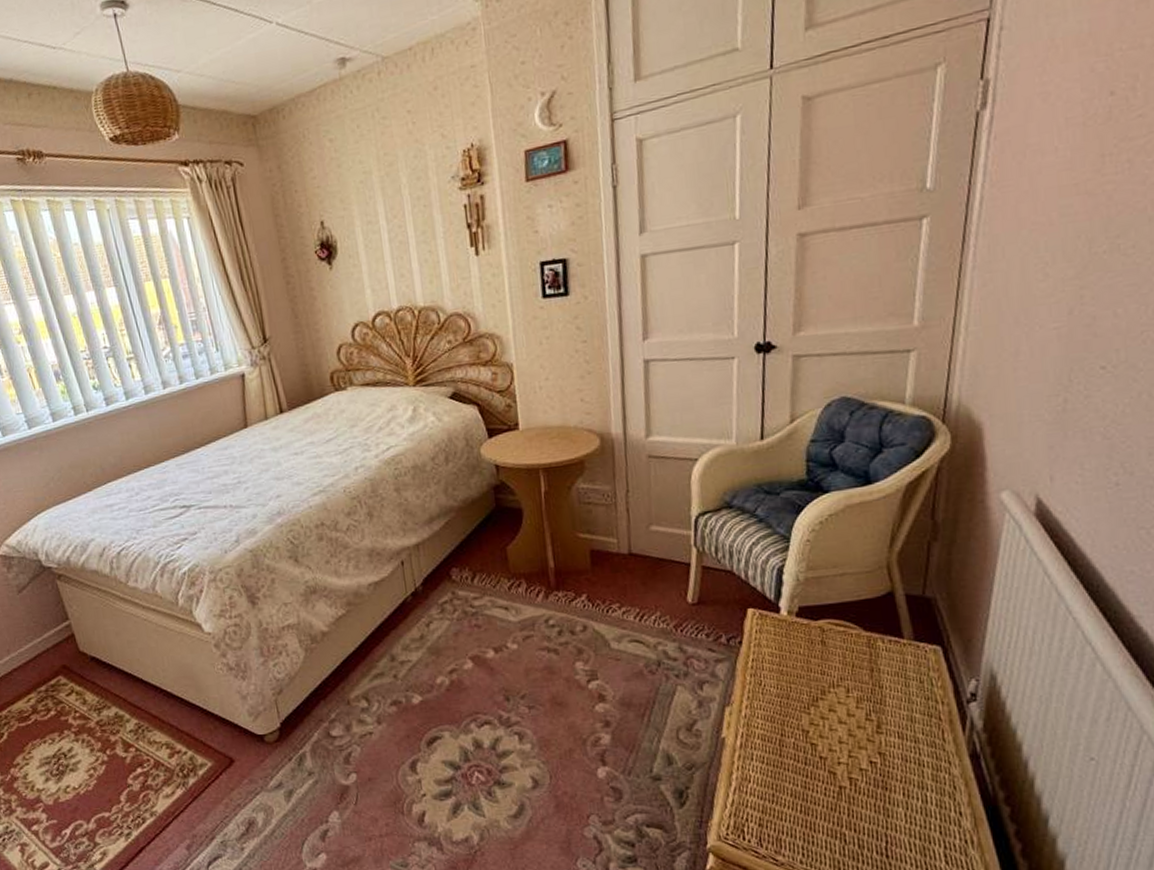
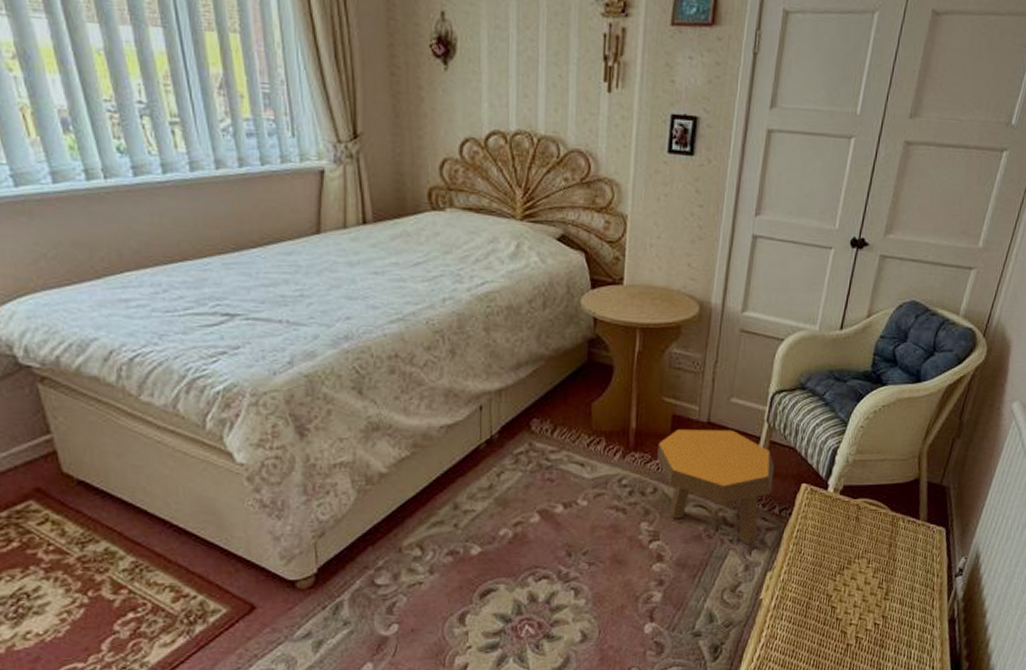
footstool: none [580,559,714,680] -> present [657,430,775,546]

